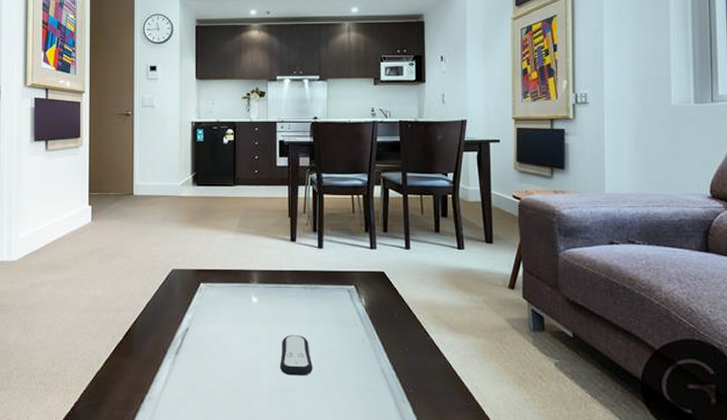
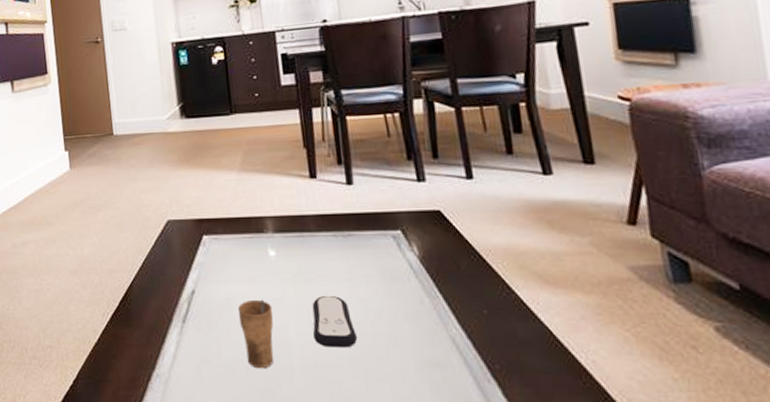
cup: none [222,336,250,393] -> present [237,299,274,369]

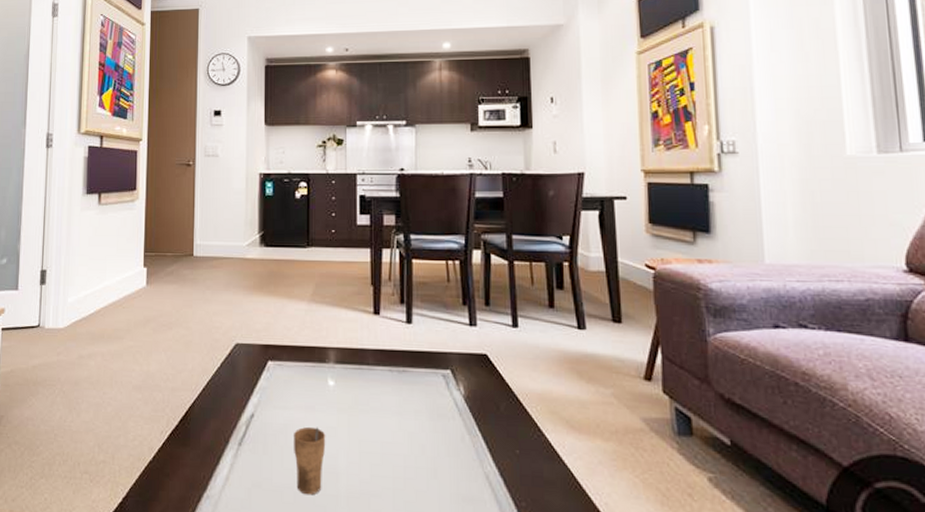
remote control: present [312,296,357,348] -> none [362,428,401,479]

